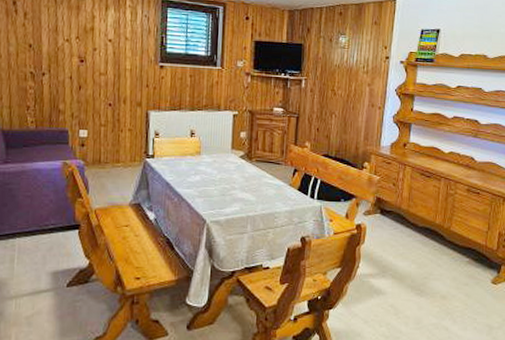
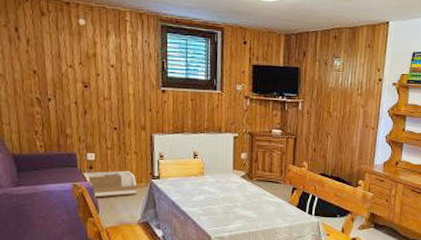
storage bin: none [72,148,130,177] -> present [81,170,137,198]

